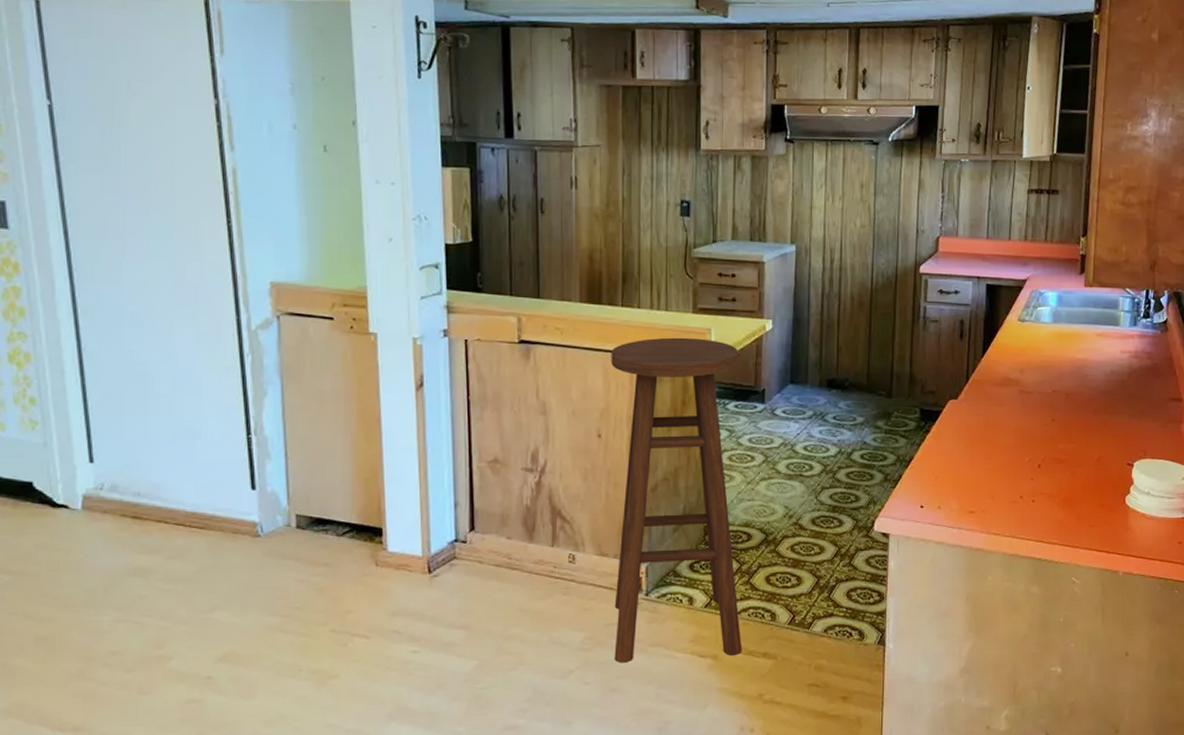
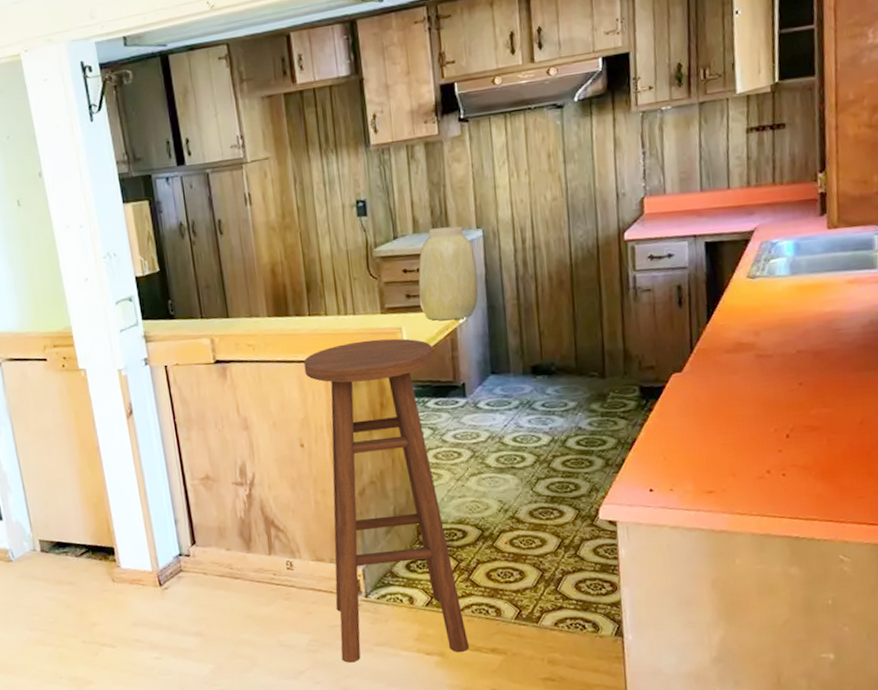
vase: none [730,238,787,327] -> present [418,226,478,321]

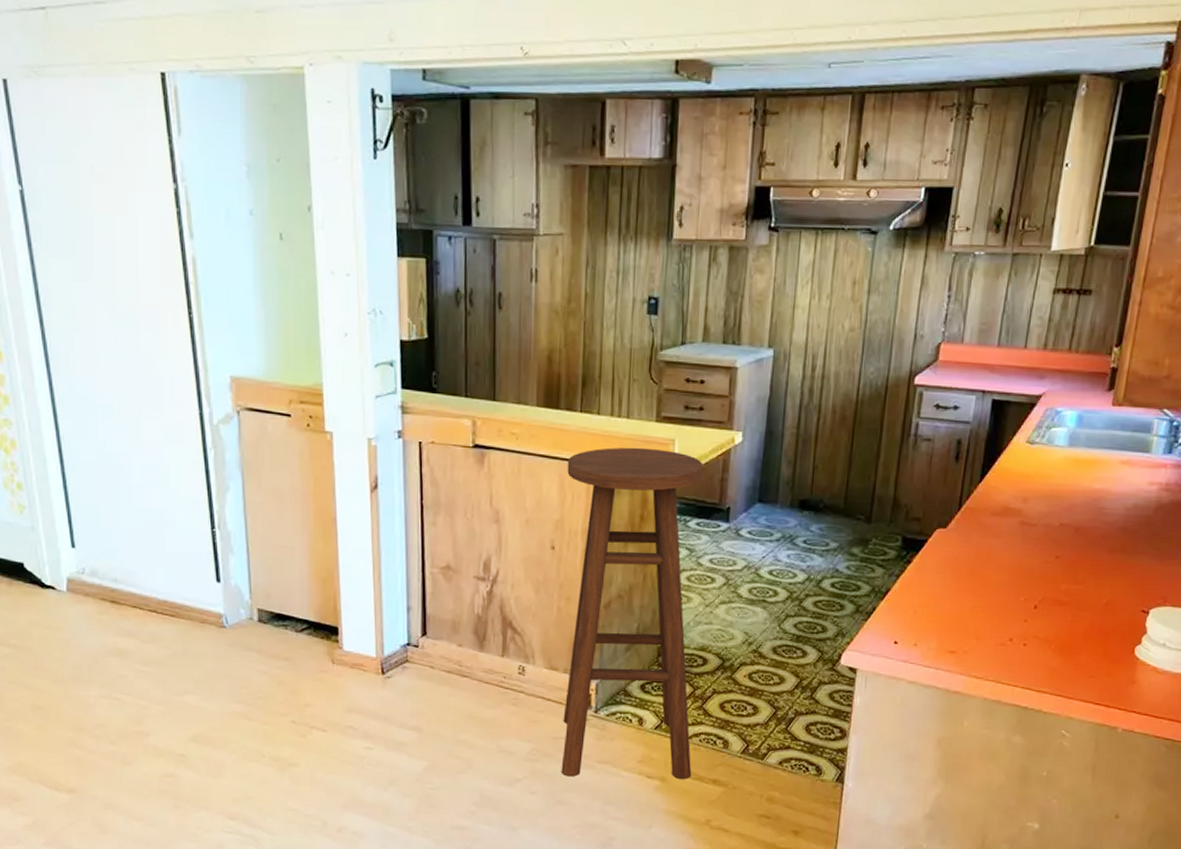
vase: present [418,226,478,321] -> none [697,340,762,440]

